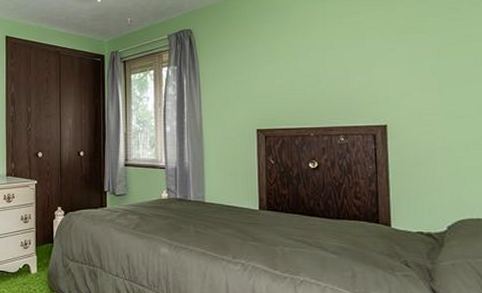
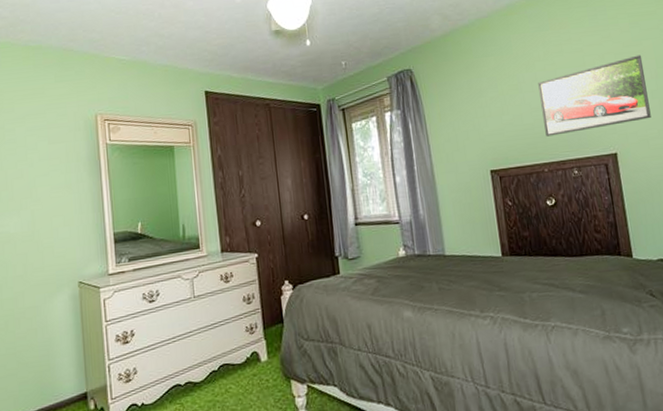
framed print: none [313,31,428,103] -> present [538,55,651,137]

